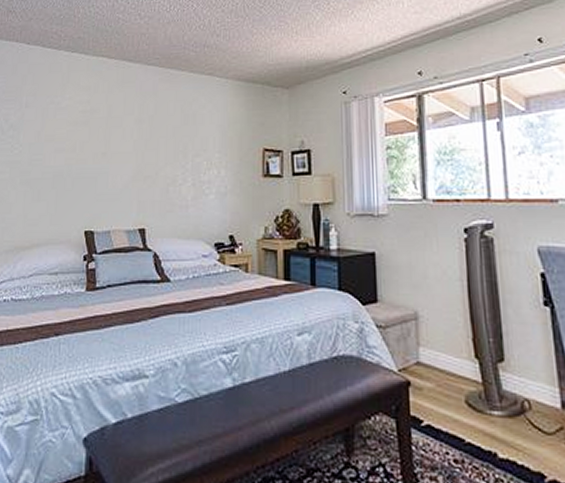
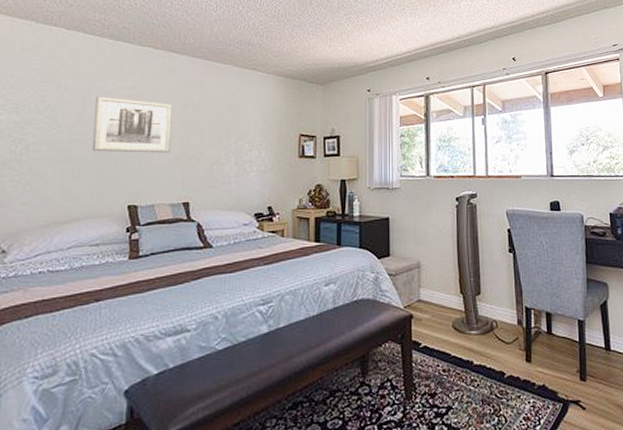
wall art: none [50,112,127,173] -> present [92,96,173,153]

